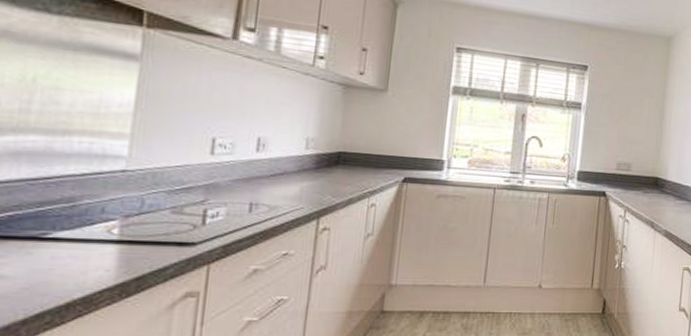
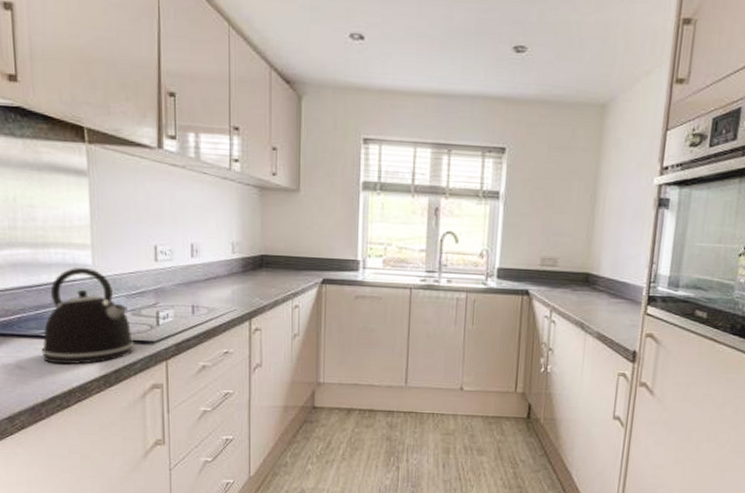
kettle: none [35,158,169,272] -> present [41,267,134,365]

